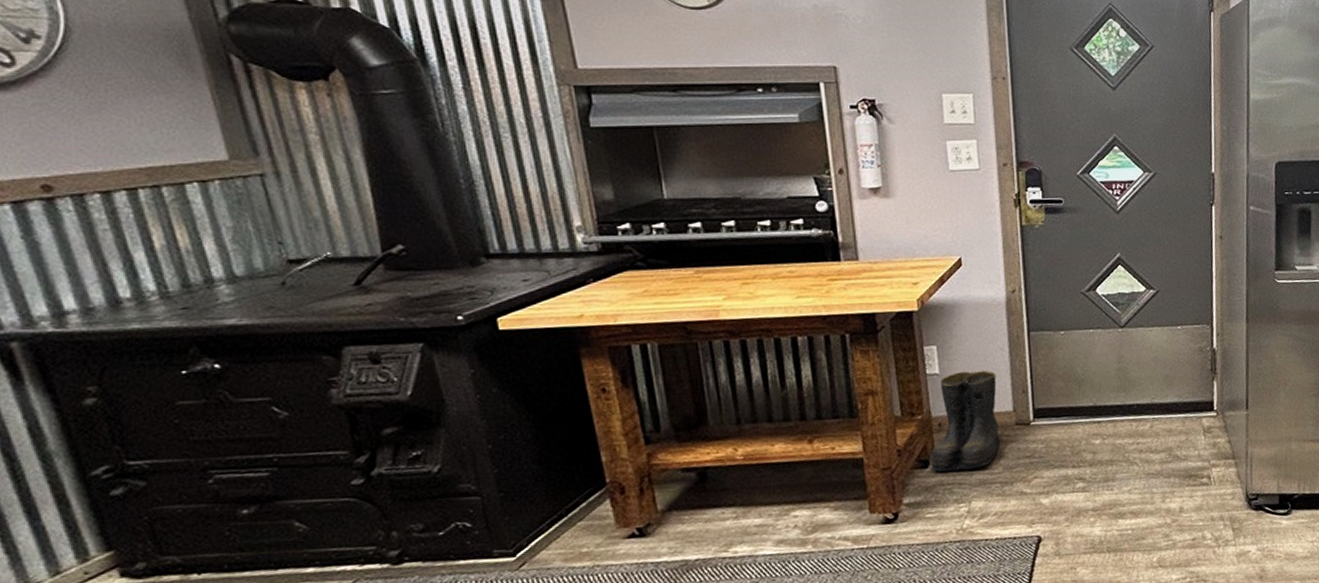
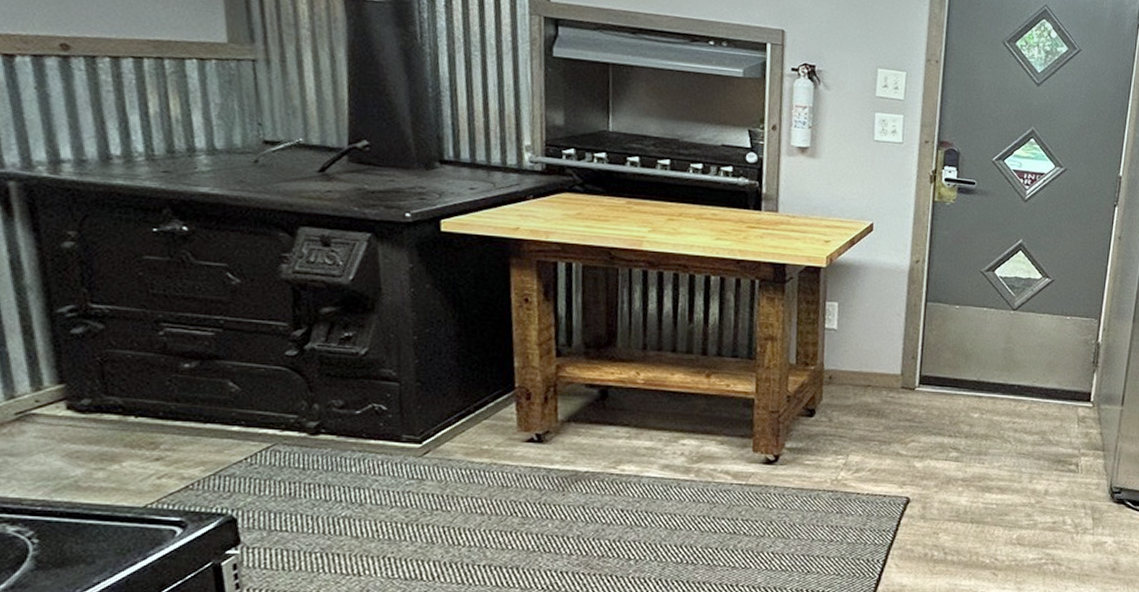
boots: present [931,370,1002,472] -> none [817,330,890,424]

